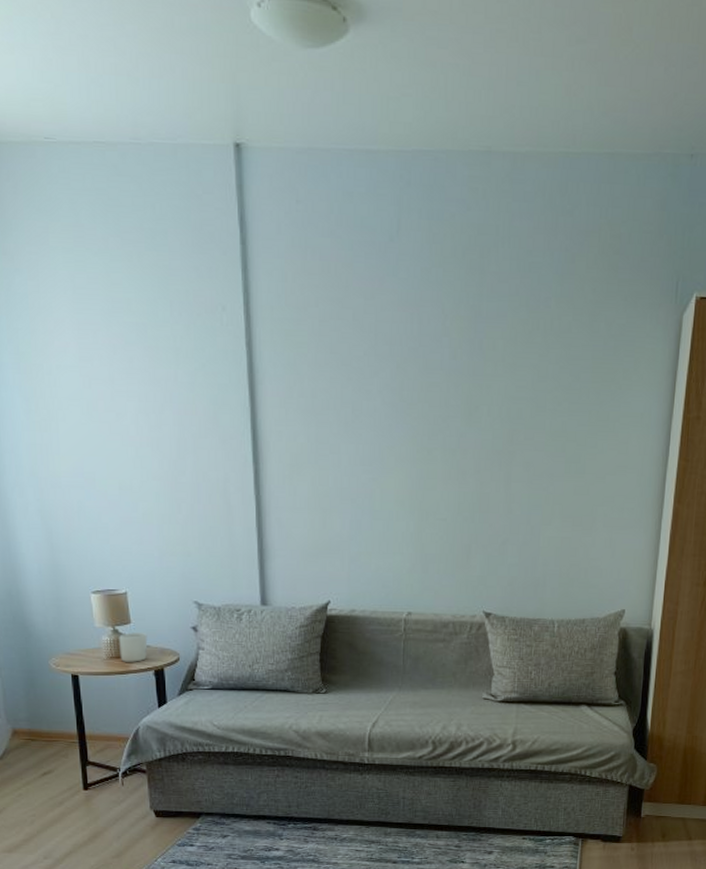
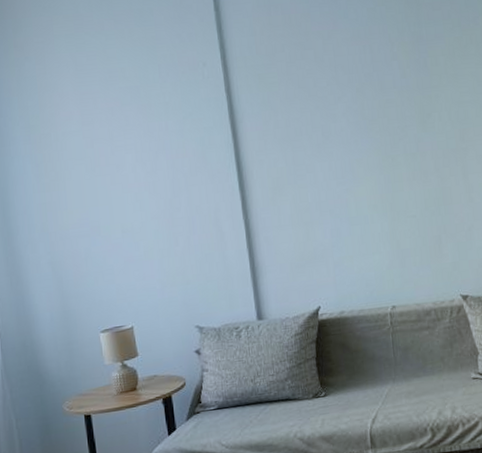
mug: present [119,633,148,662] -> none [128,363,155,395]

